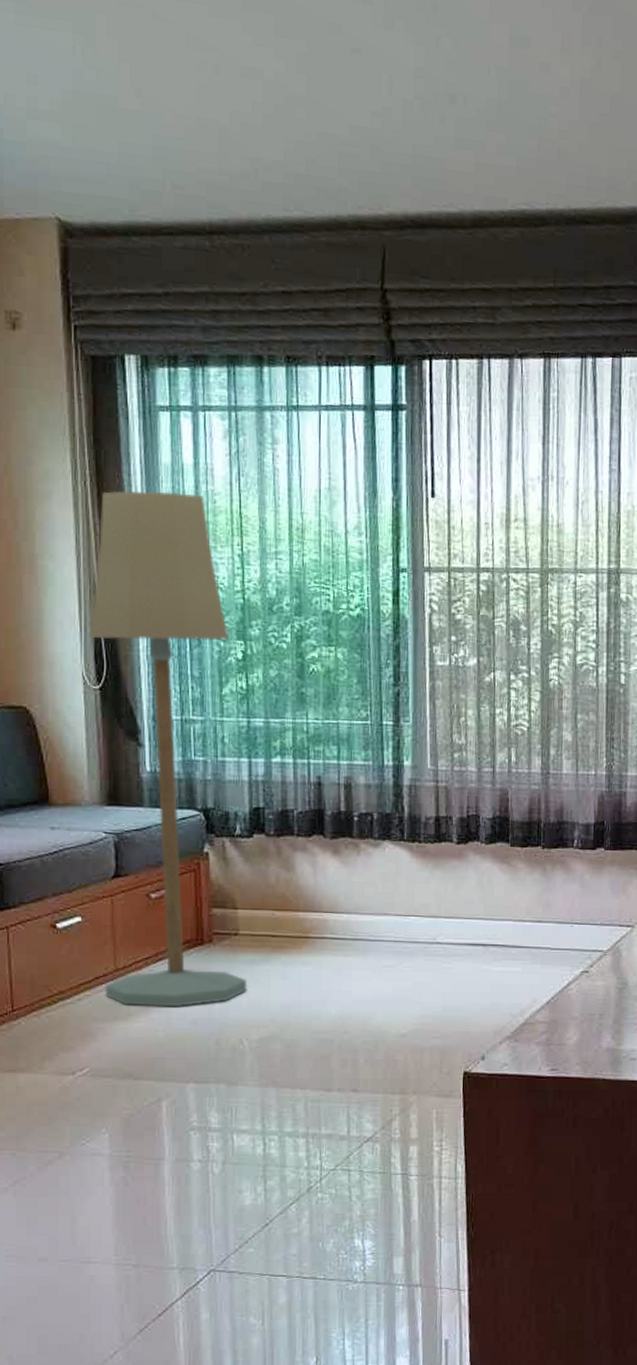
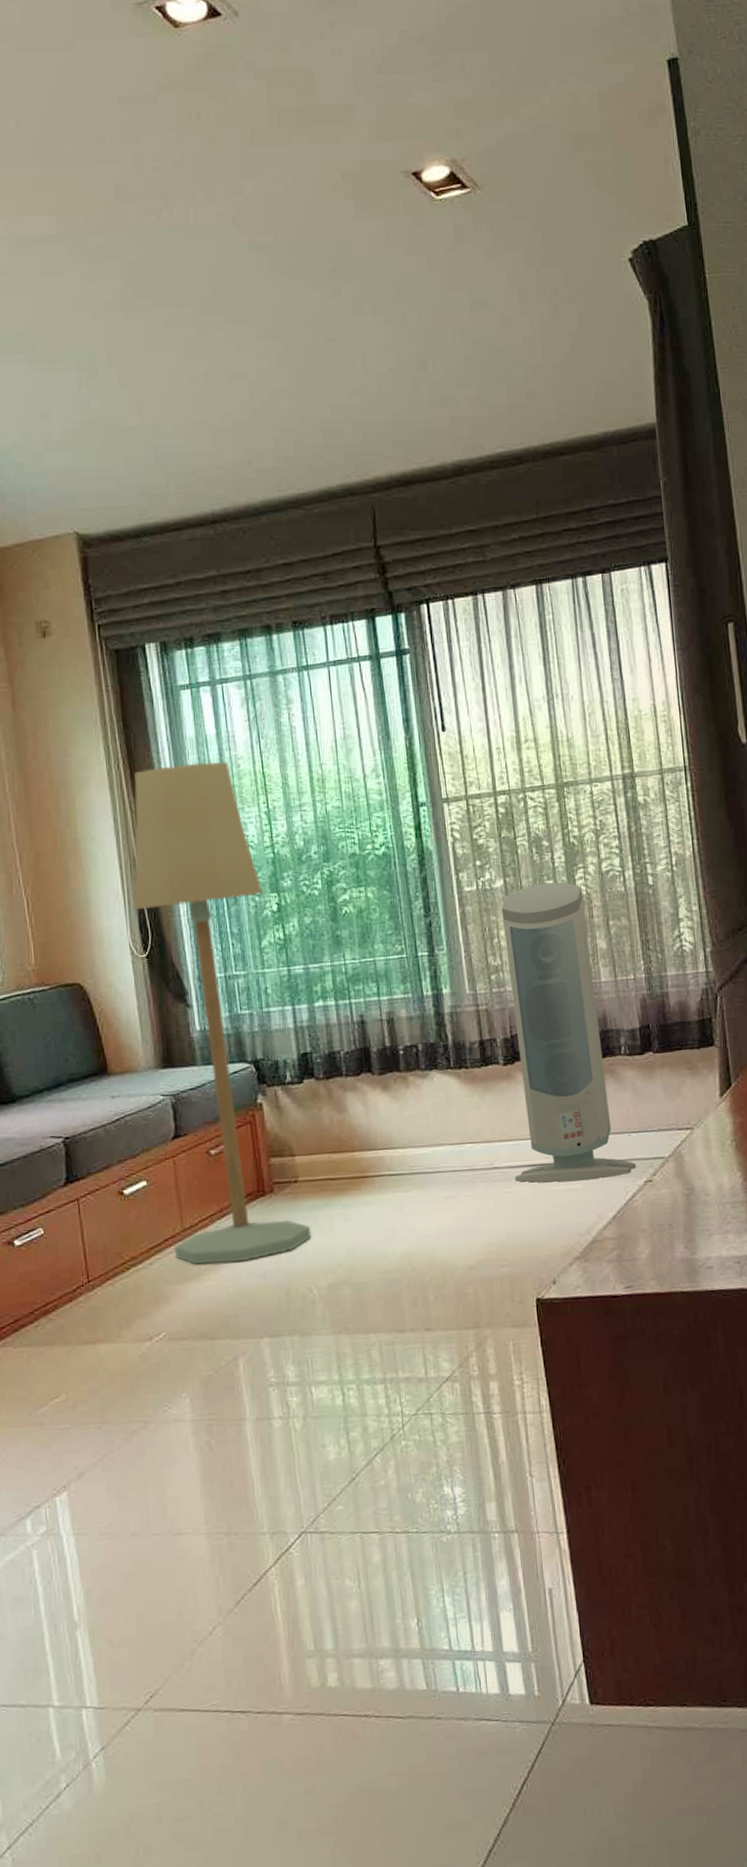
air purifier: none [455,667,575,964] -> present [501,882,636,1183]

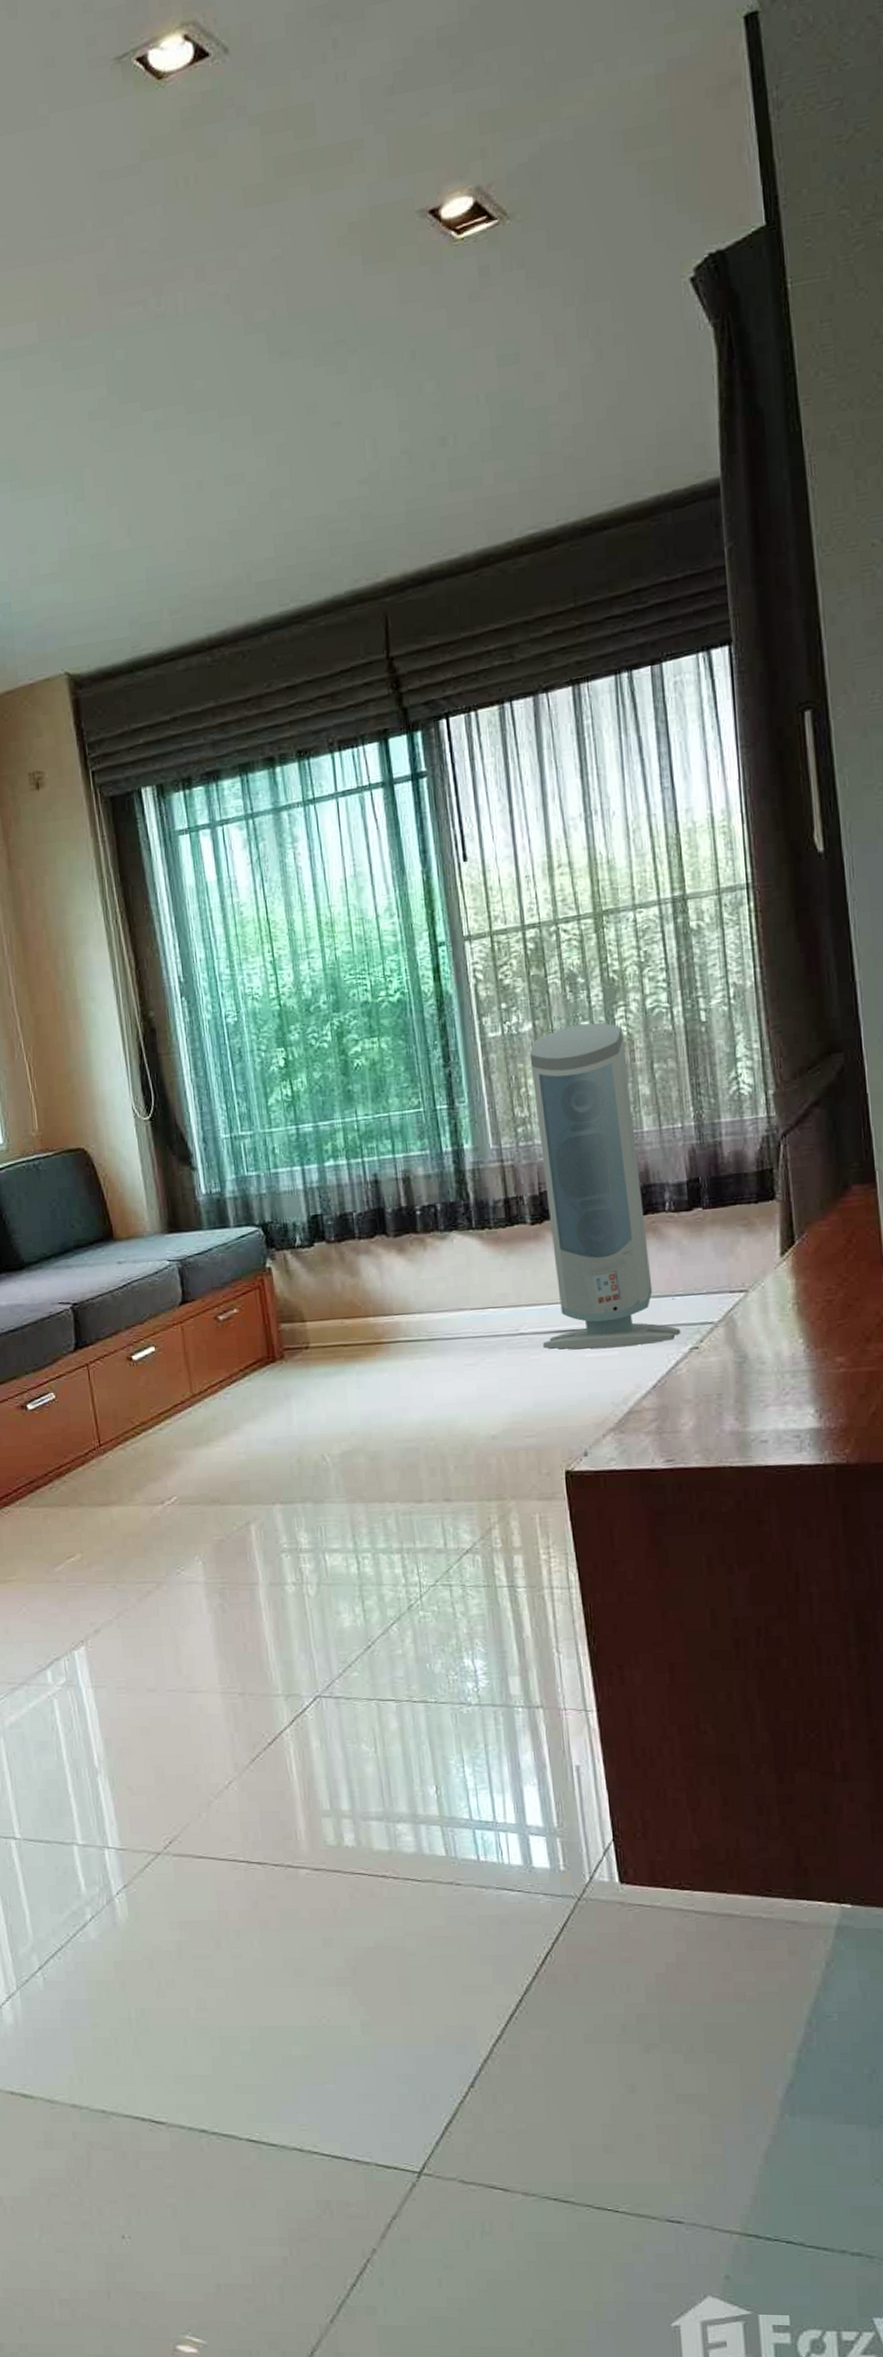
floor lamp: present [132,762,312,1265] -> none [133,910,324,1431]

